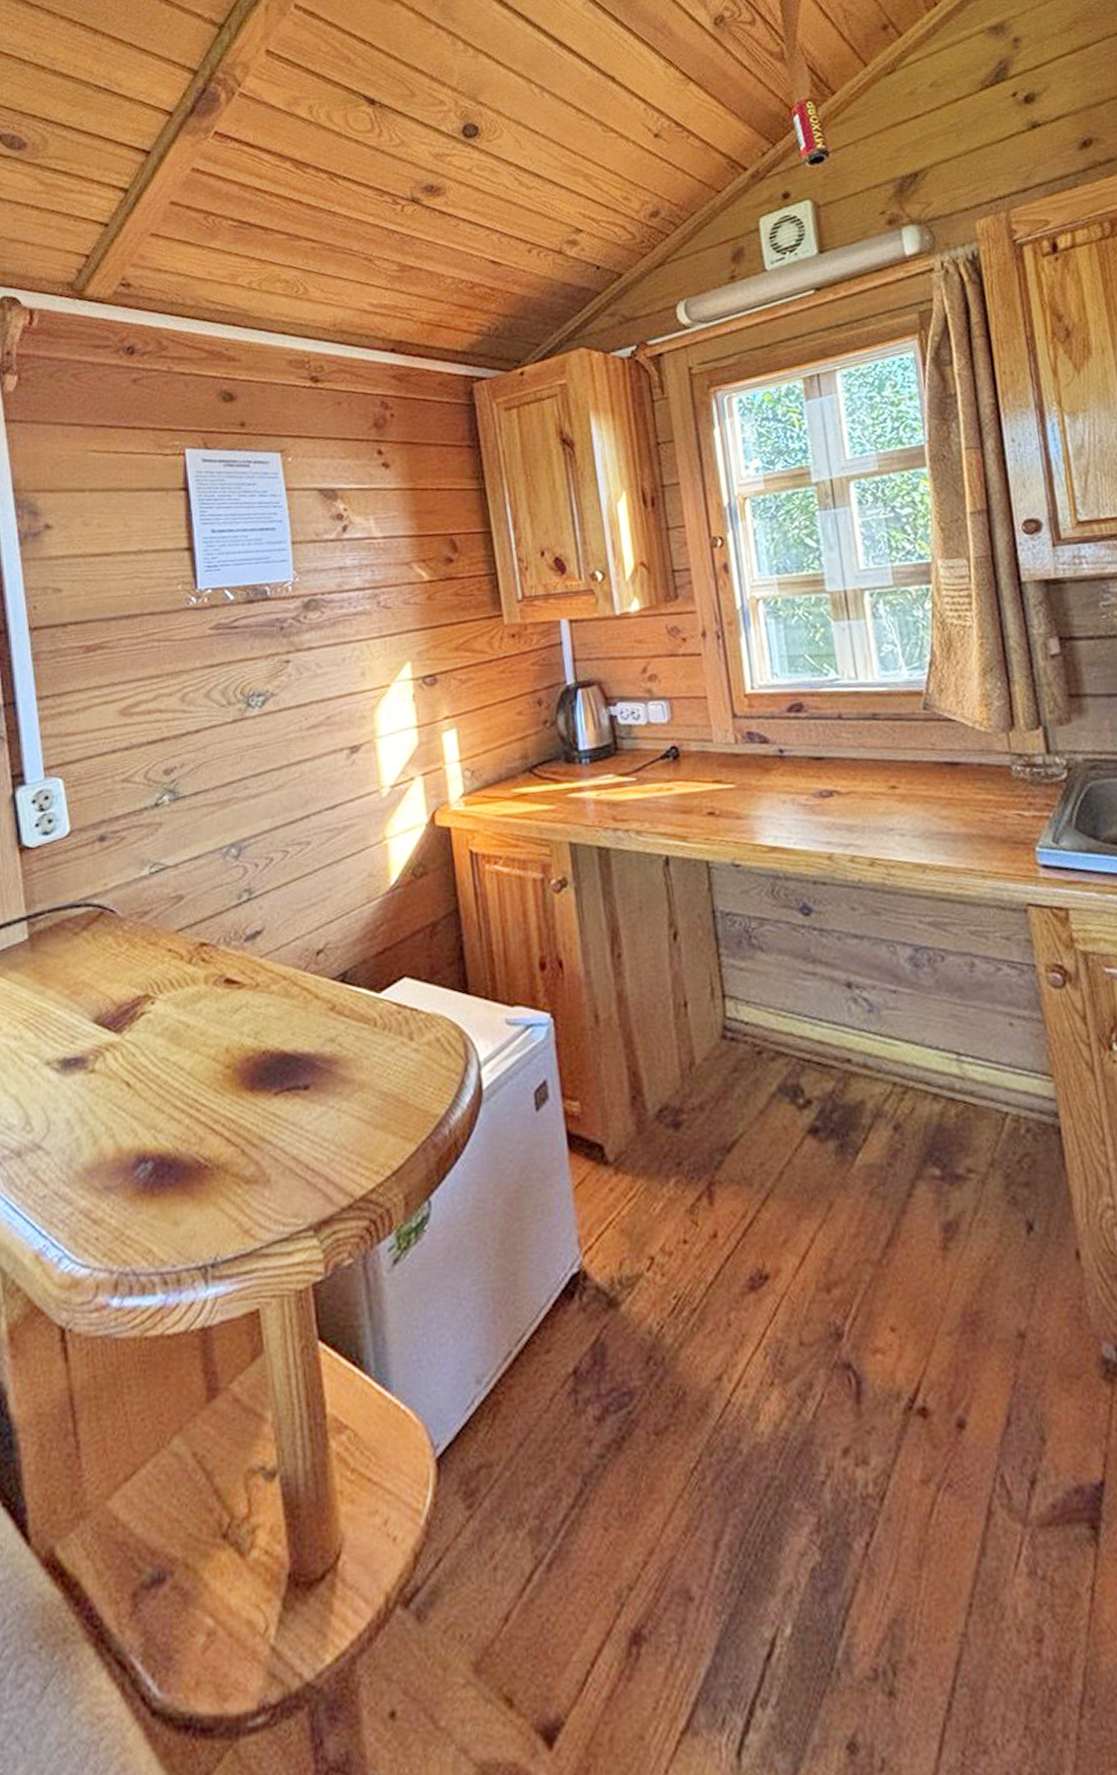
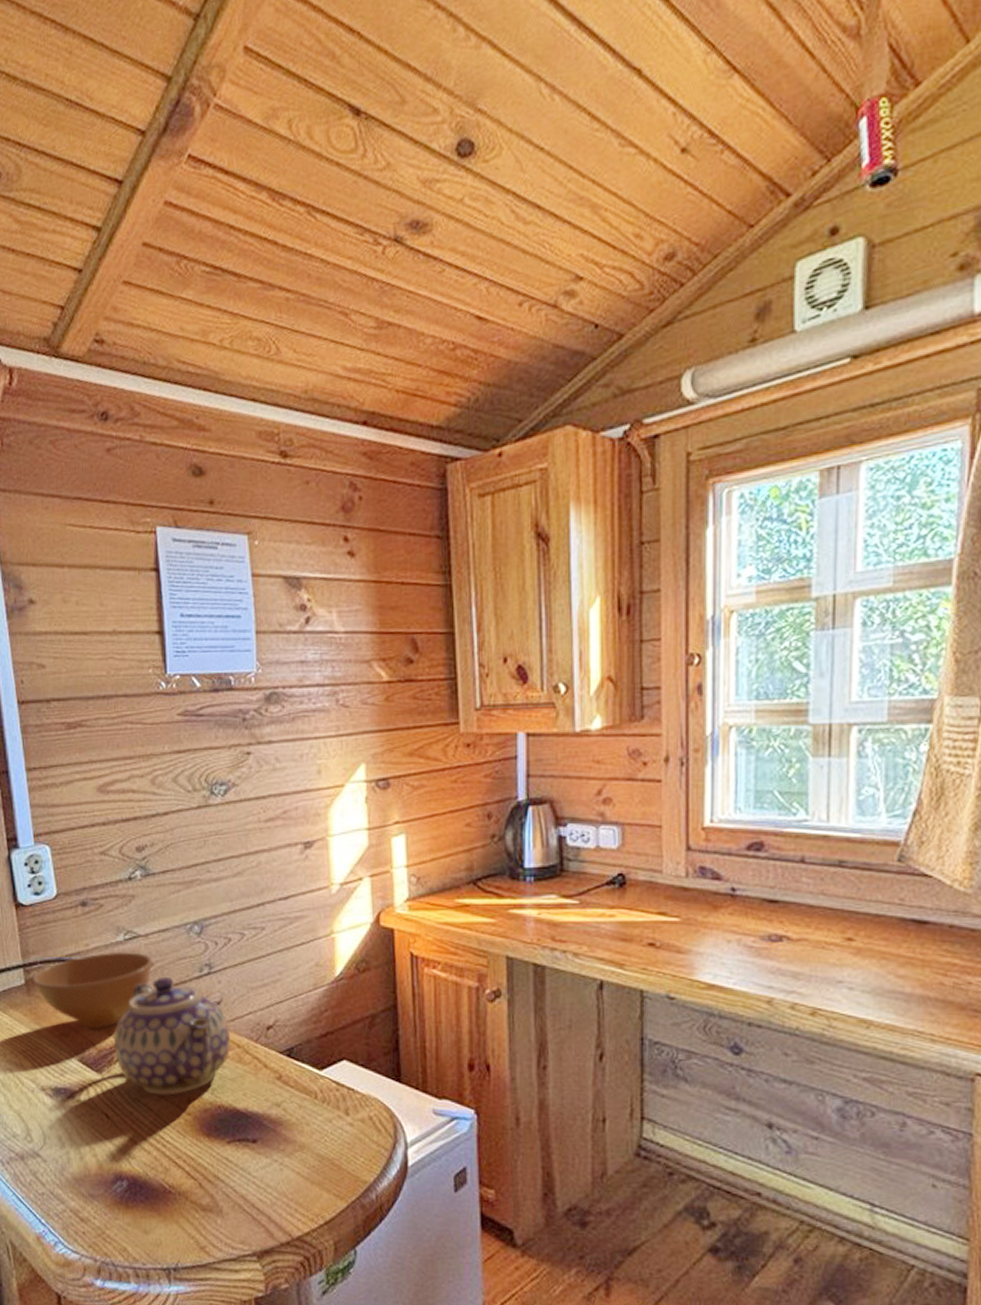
bowl: none [38,885,184,982] -> present [33,952,153,1029]
teapot: none [136,908,276,1050] -> present [113,976,231,1095]

